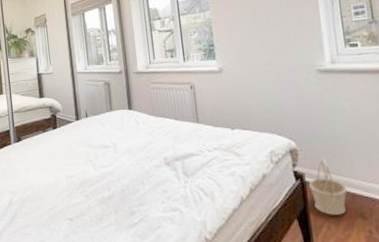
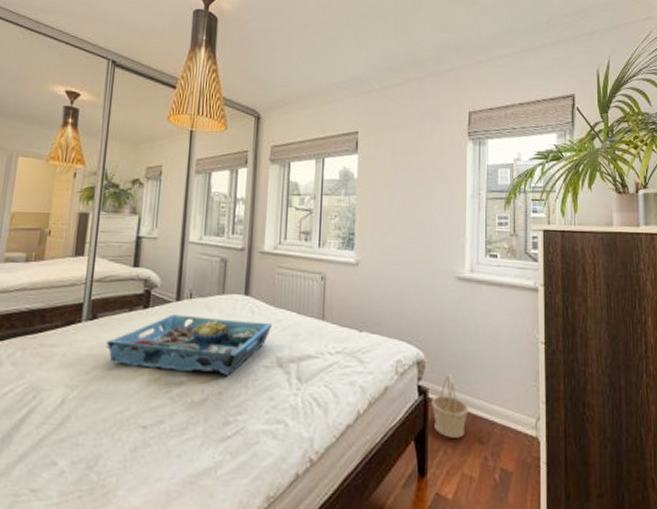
serving tray: none [31,130,155,176] -> present [106,314,272,377]

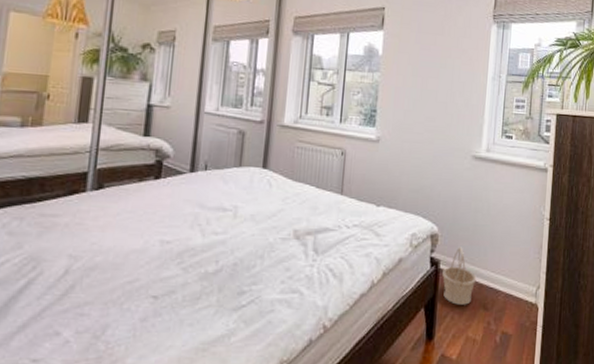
serving tray: present [106,314,272,377] -> none [113,186,290,248]

